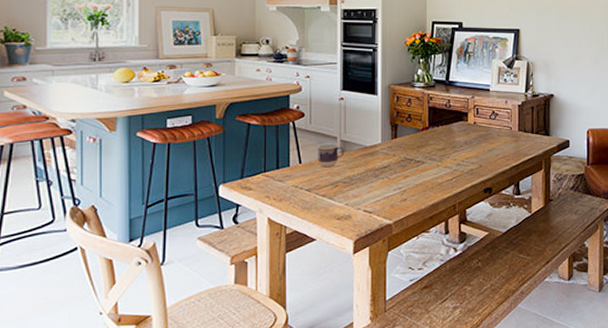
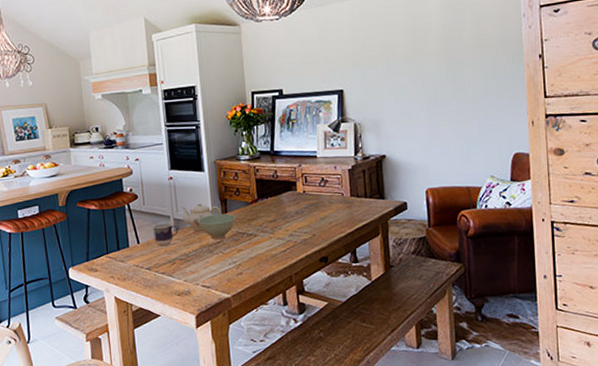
teapot: none [351,125,390,154] -> present [182,202,221,231]
bowl: none [365,138,405,165] -> present [197,213,236,240]

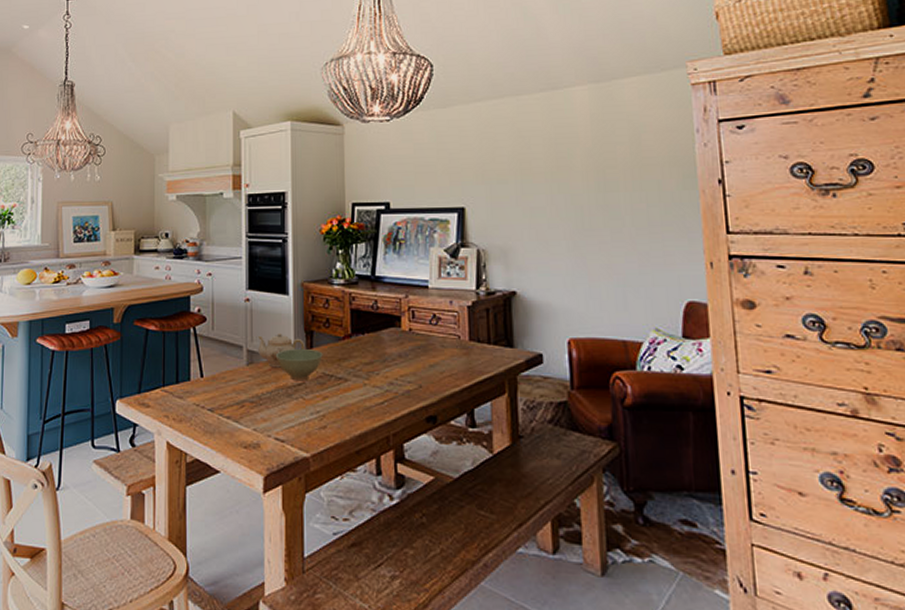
cup: present [152,222,179,247] -> none [220,353,252,383]

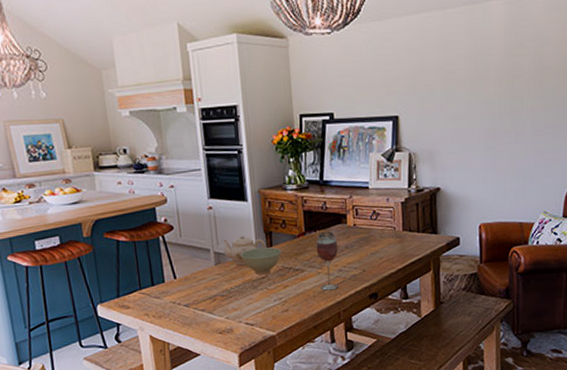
wineglass: none [363,335,390,407] -> present [316,231,339,291]

